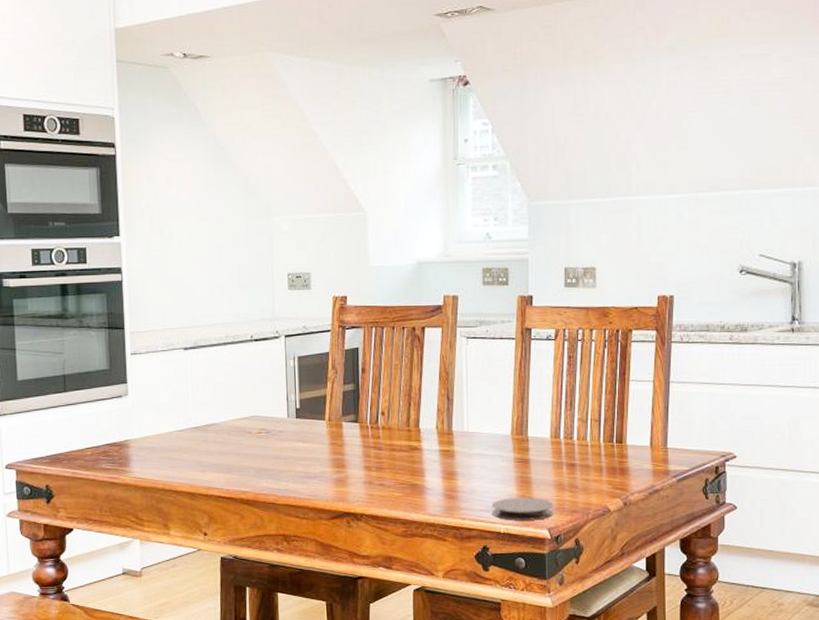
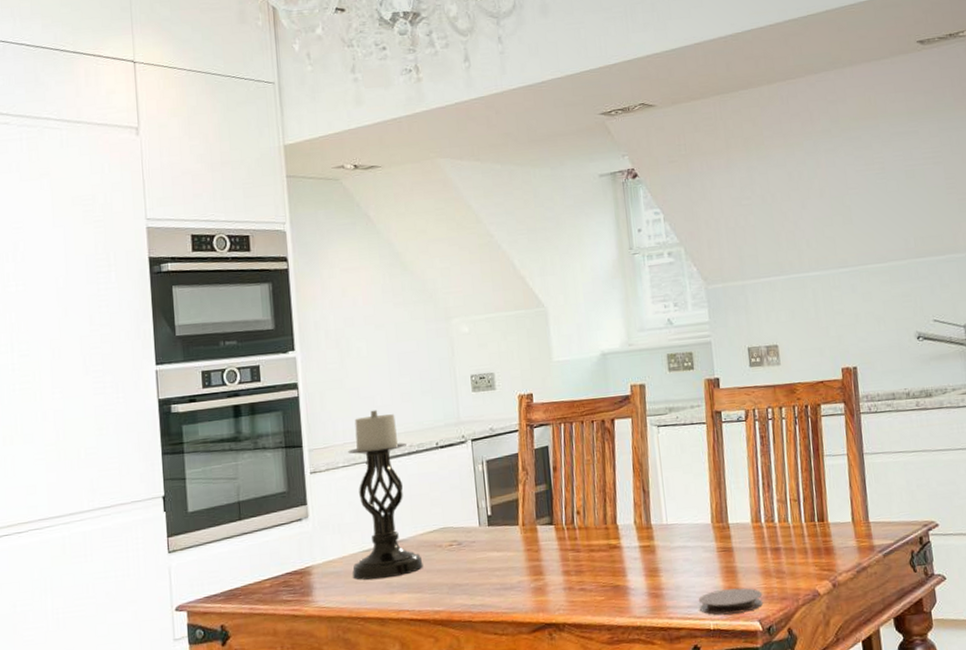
candle holder: none [167,299,233,458] -> present [348,410,423,580]

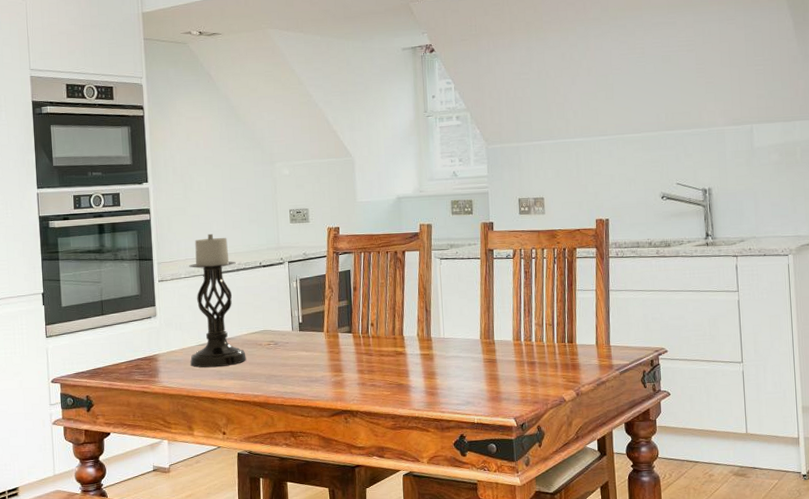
coaster: present [699,588,764,615] -> none [467,392,519,412]

